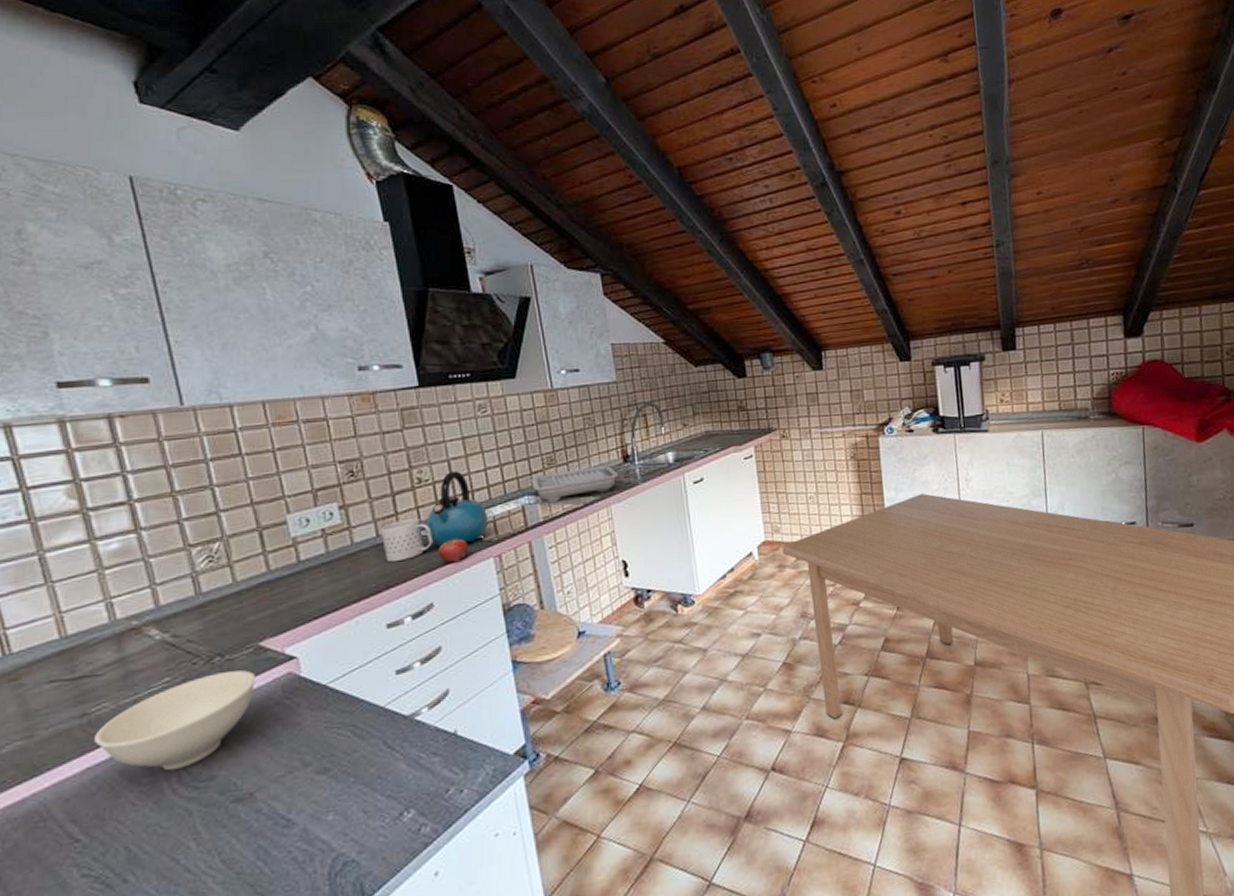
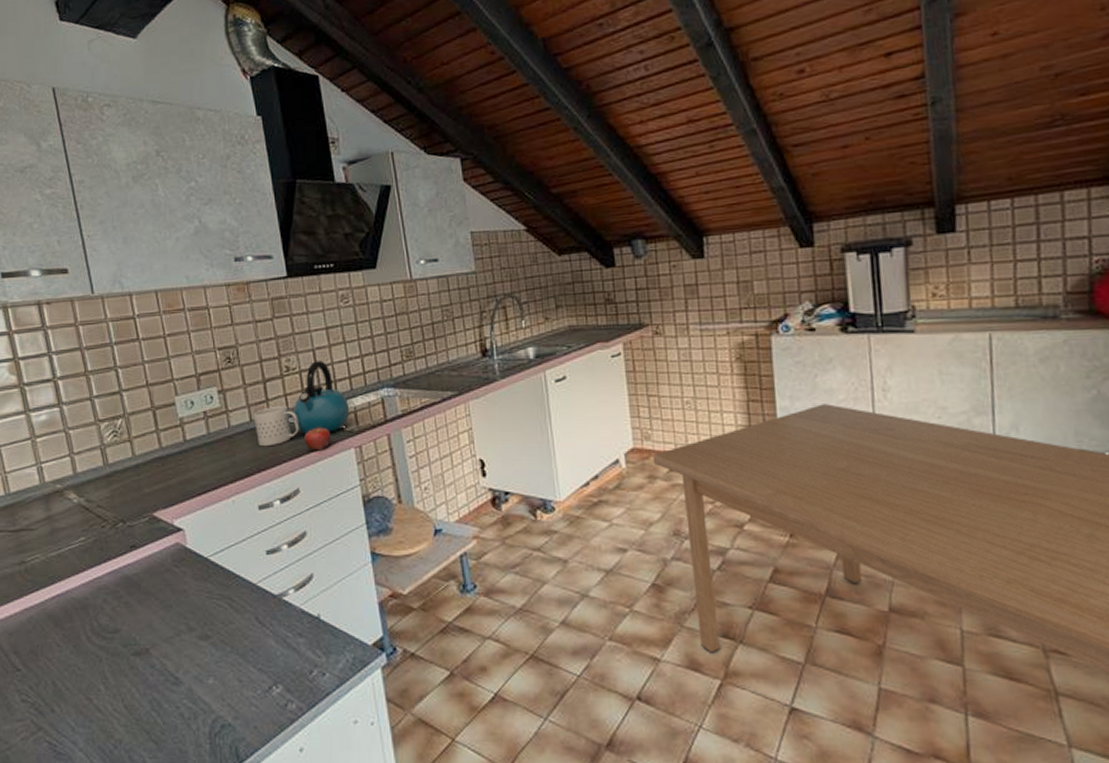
bowl: present [94,670,257,771] -> none [30,537,151,620]
dish rack: present [531,465,619,503] -> none [390,359,477,396]

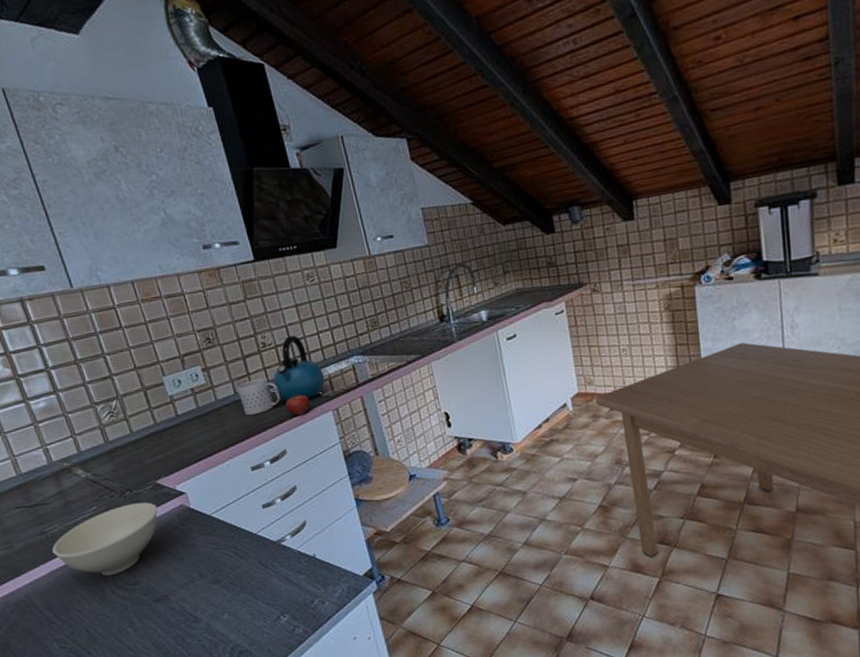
bowl: none [30,537,151,620] -> present [52,502,158,577]

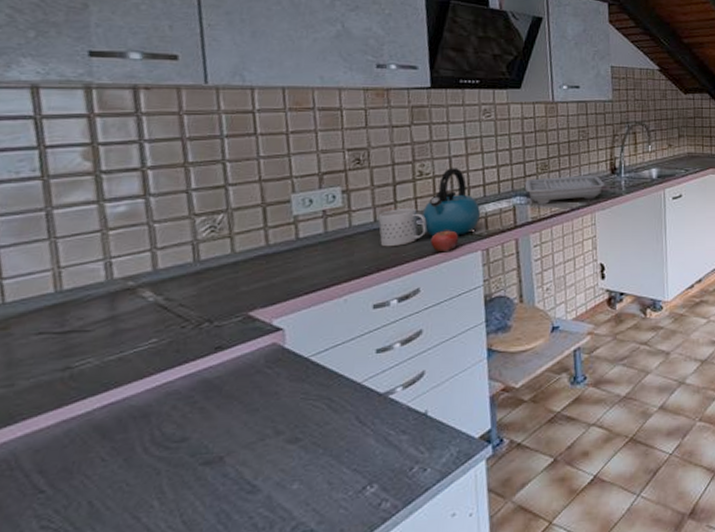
bowl: present [52,502,158,577] -> none [73,337,242,430]
dish rack: none [358,325,436,362] -> present [524,175,605,205]

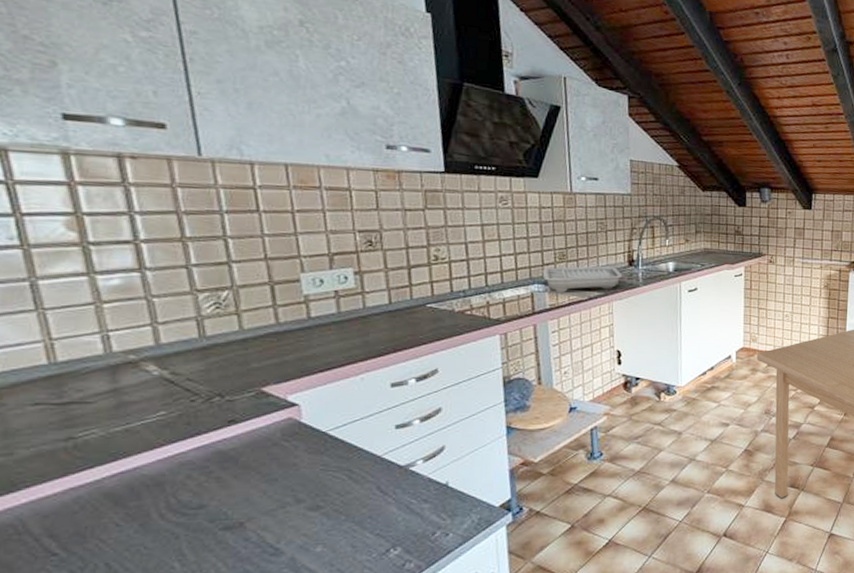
mug: present [378,207,428,247] -> none [393,291,445,329]
kettle: present [421,168,481,237] -> none [438,253,499,320]
fruit: present [430,229,459,253] -> none [448,313,477,336]

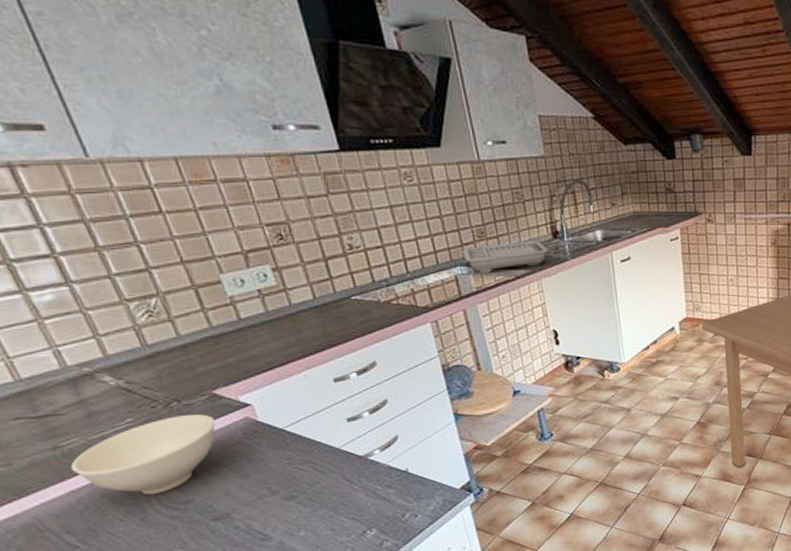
bowl: none [80,412,256,497] -> present [71,414,216,495]

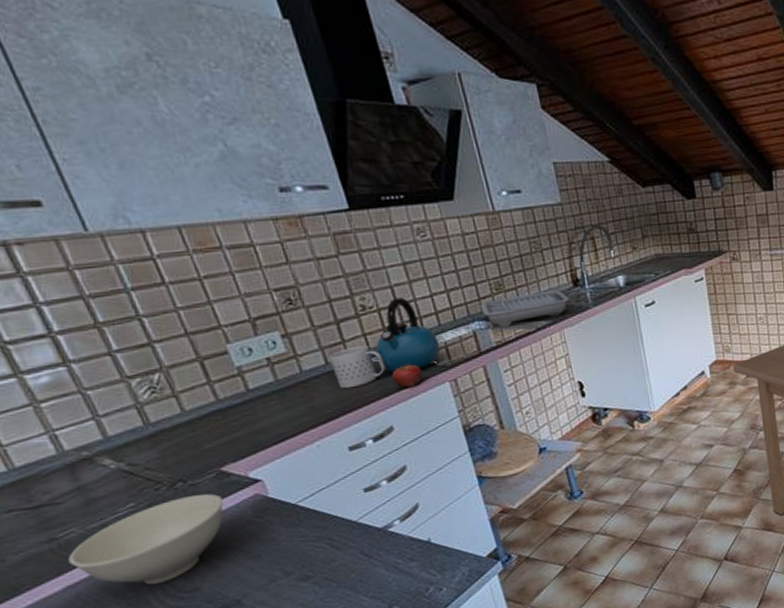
mug: none [316,283,371,324] -> present [328,345,386,389]
kettle: none [361,239,424,312] -> present [375,297,441,374]
fruit: none [376,302,406,327] -> present [392,363,423,389]

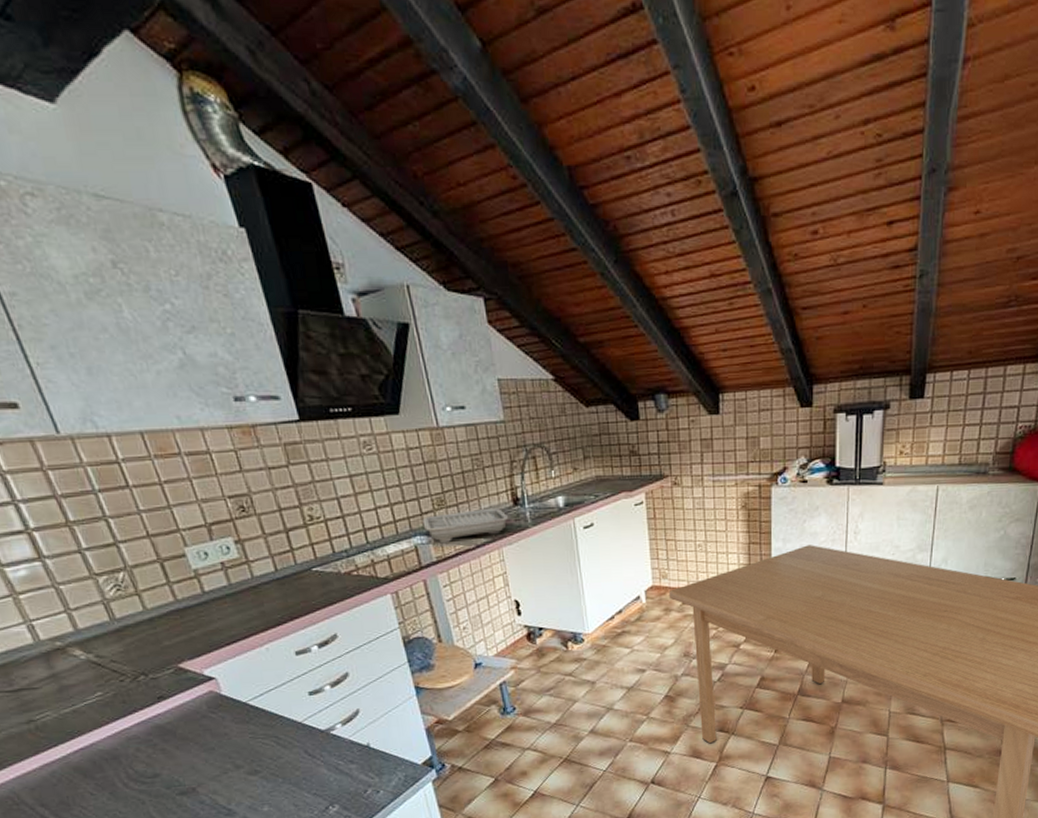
bowl: present [68,493,224,586] -> none [44,688,182,769]
mug: present [328,345,386,389] -> none [278,554,332,596]
kettle: present [375,297,441,374] -> none [321,509,384,583]
fruit: present [392,363,423,389] -> none [337,574,366,598]

